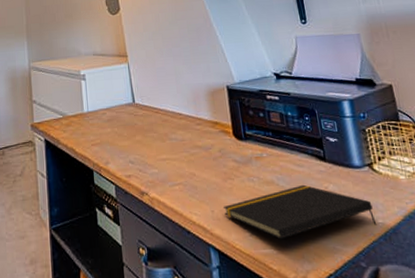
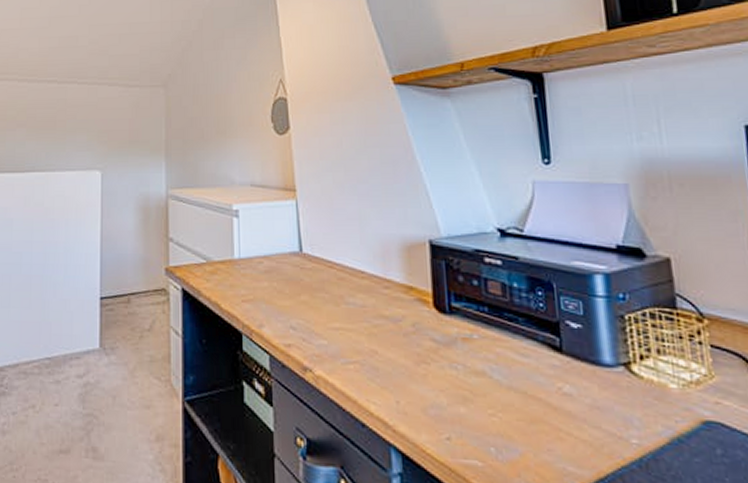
notepad: present [223,184,377,240] -> none [413,380,630,449]

